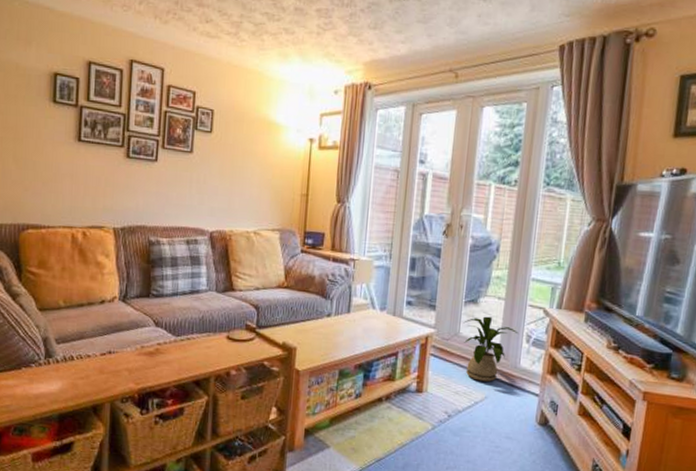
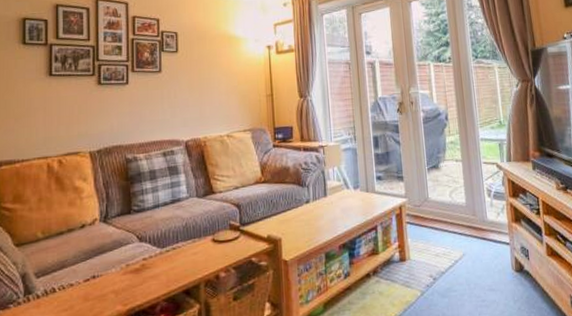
house plant: present [463,316,518,382] -> none [430,178,480,240]

